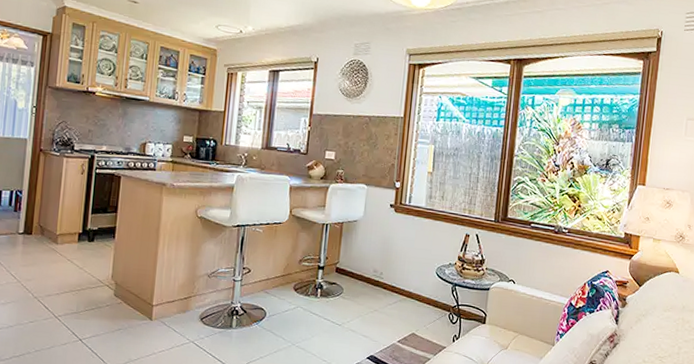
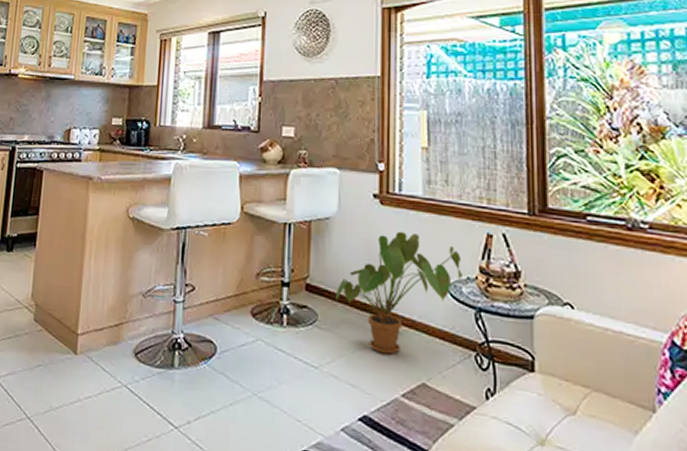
house plant: none [357,231,447,315] -> present [336,231,462,355]

